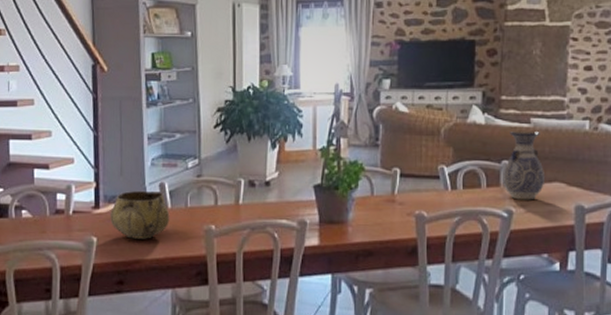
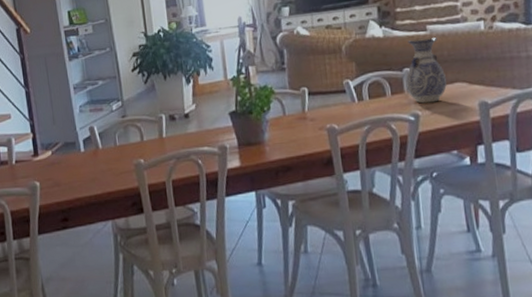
decorative bowl: present [110,190,170,239] -> none [48,135,102,180]

